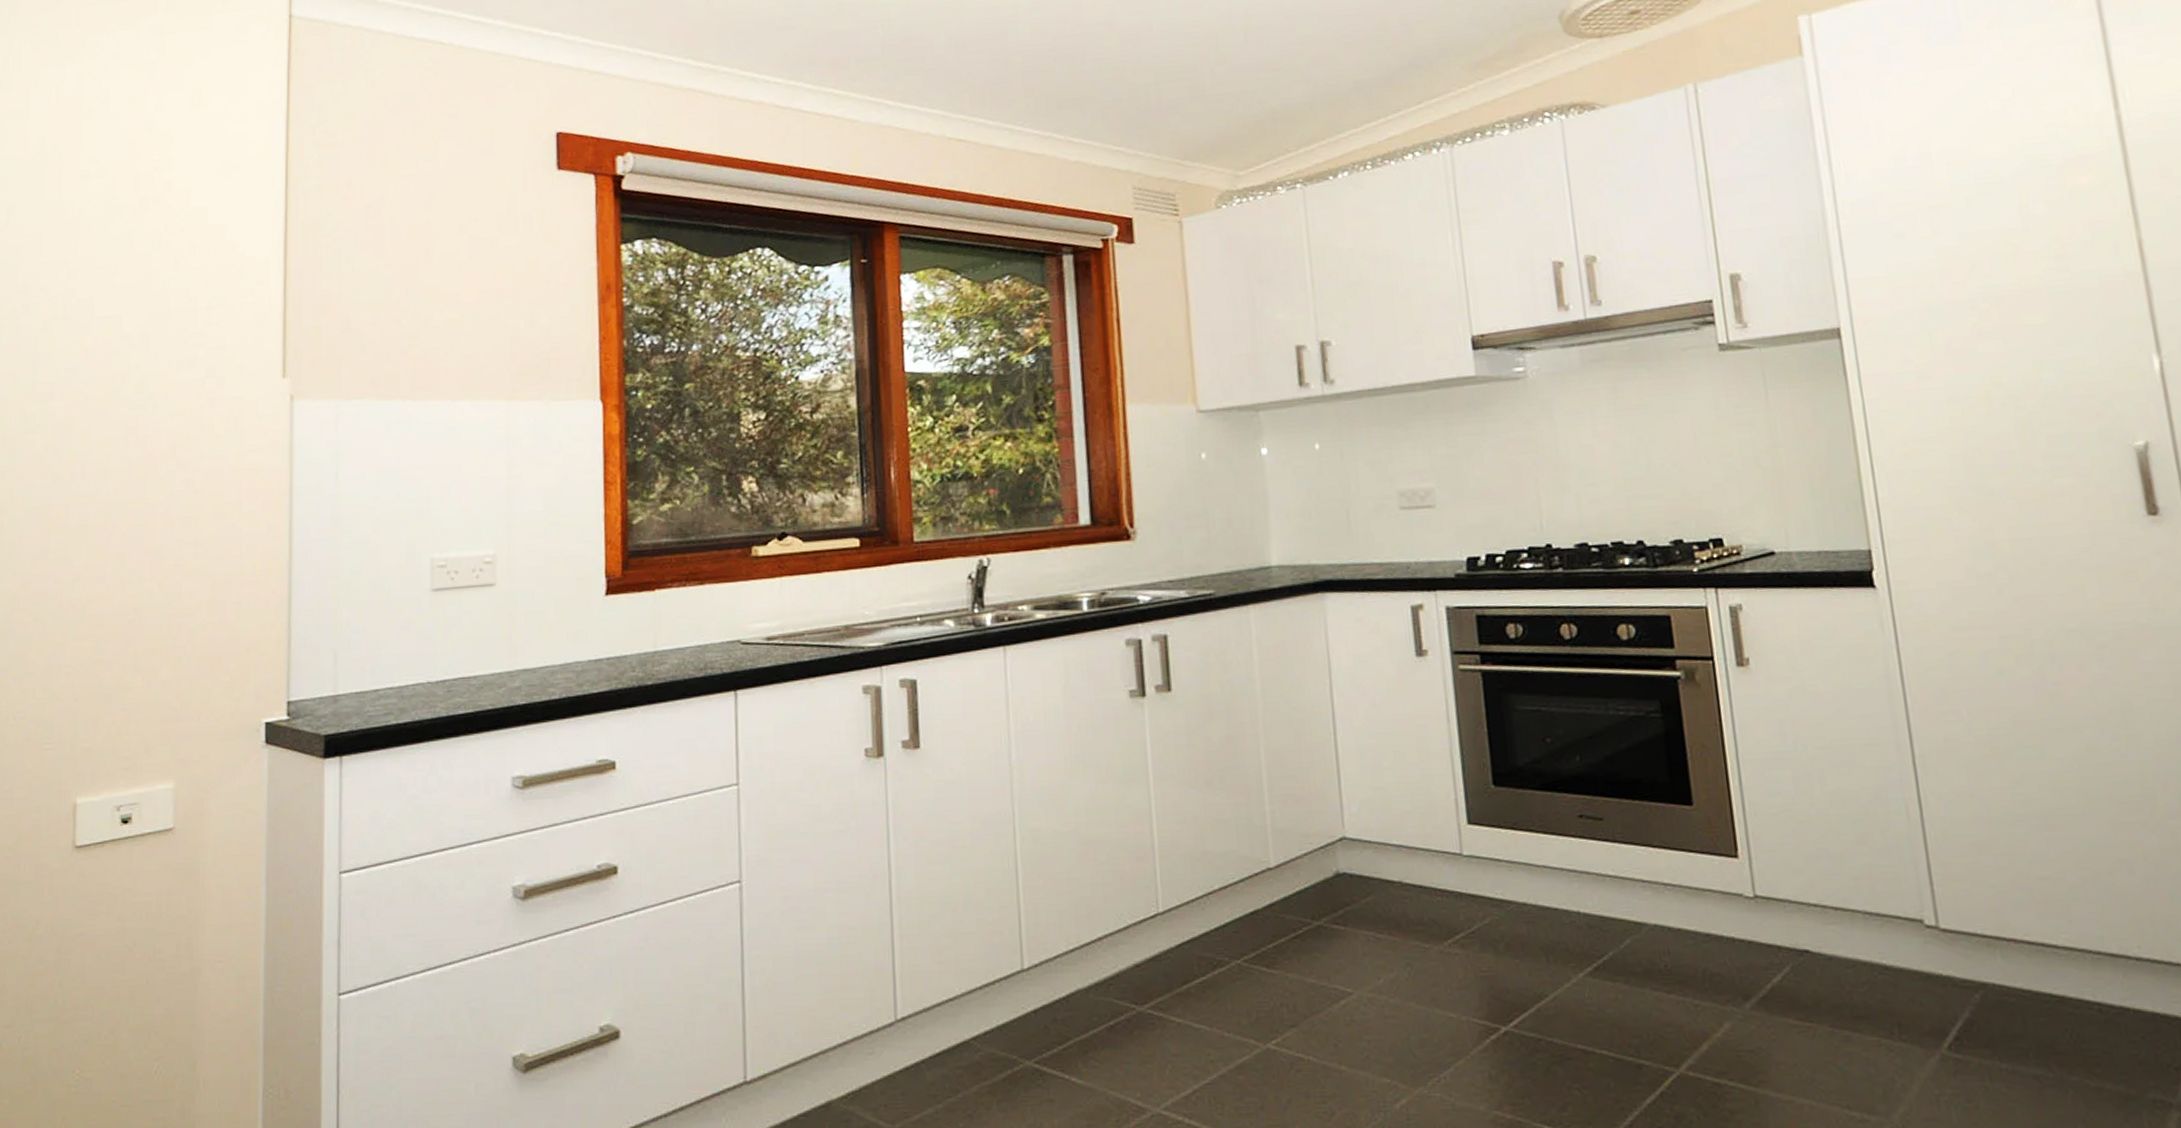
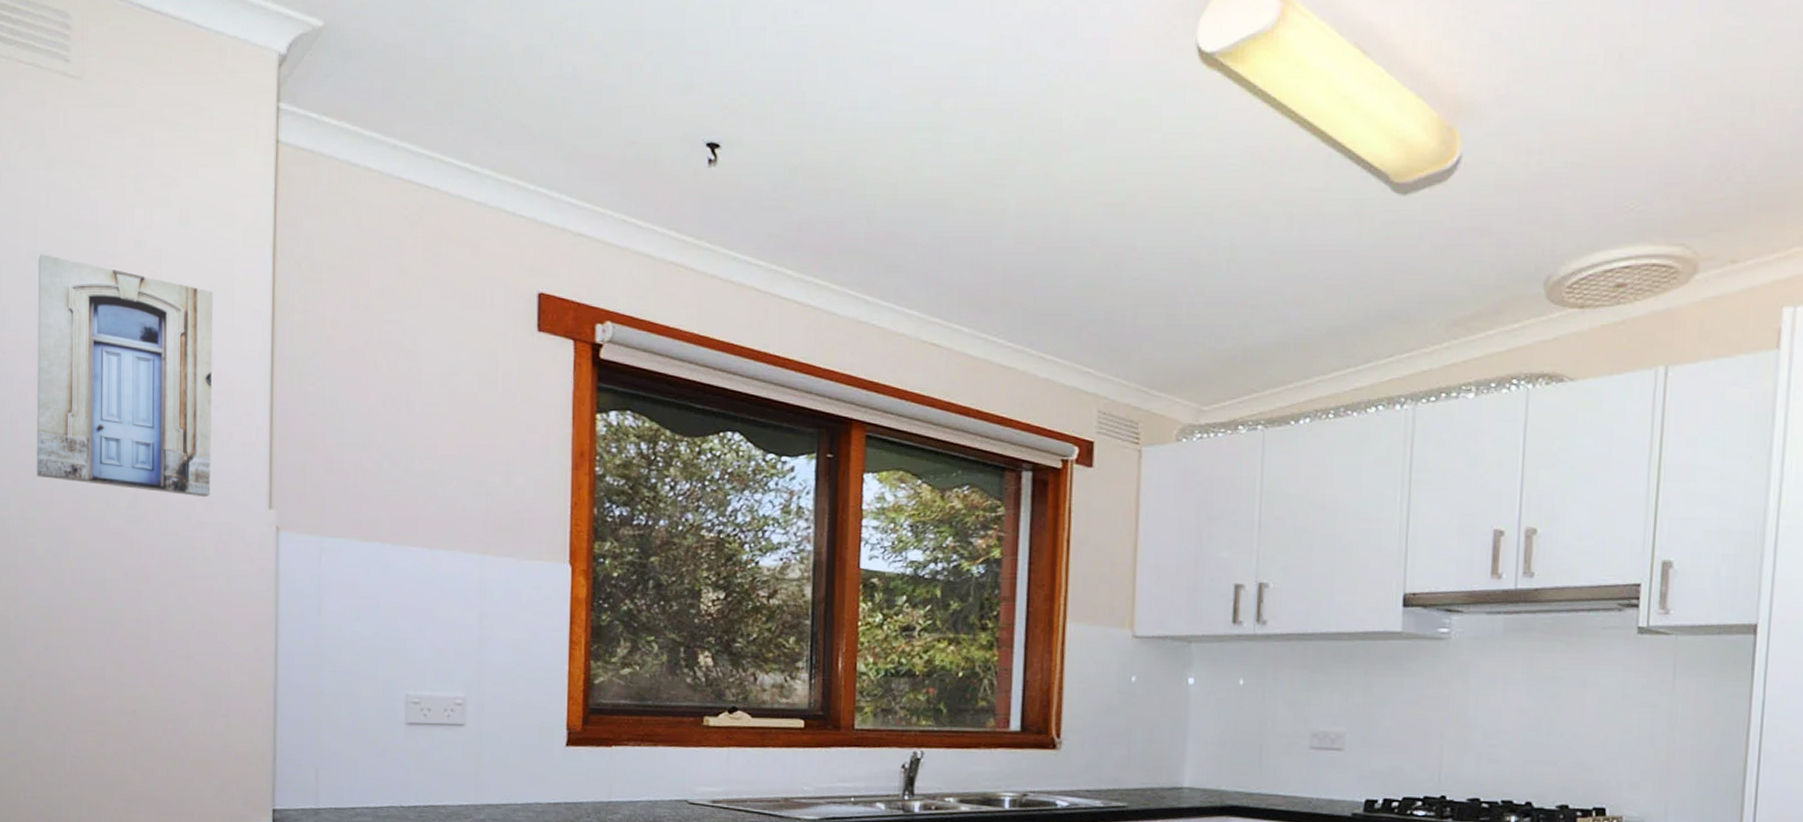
wall art: none [38,147,226,373] -> present [37,254,214,498]

